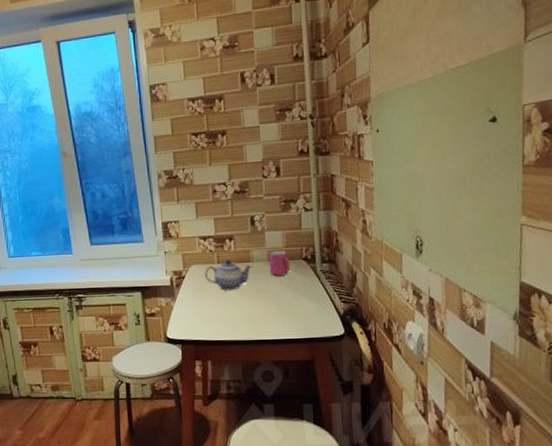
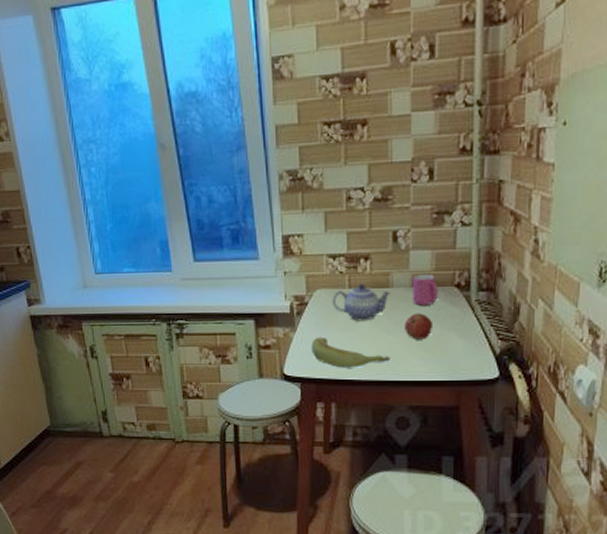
banana: none [189,304,255,331] -> present [311,337,391,368]
fruit: none [264,282,287,305] -> present [404,313,432,340]

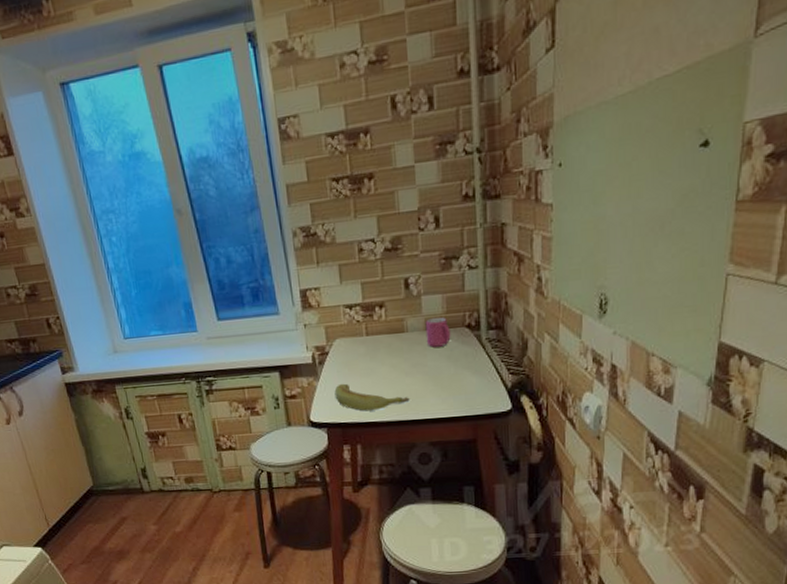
teapot: present [332,284,392,321] -> none [351,331,407,367]
fruit: present [404,313,432,340] -> none [420,354,447,380]

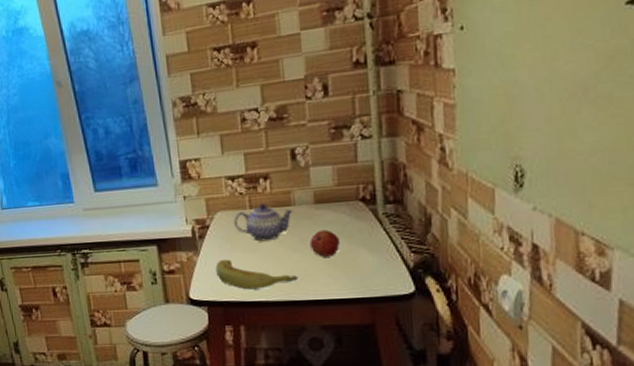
teapot: none [351,331,407,367] -> present [234,204,294,242]
fruit: none [420,354,447,380] -> present [310,229,340,257]
mug: present [425,317,451,347] -> none [314,189,343,222]

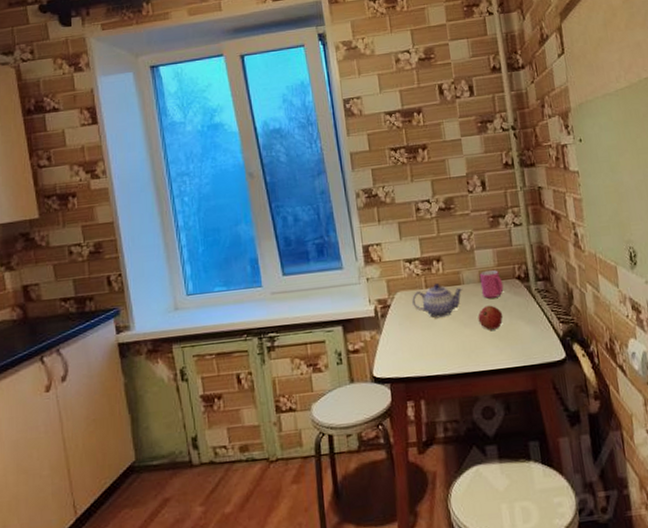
banana: present [215,259,298,290] -> none [397,336,470,365]
mug: none [314,189,343,222] -> present [479,269,504,299]

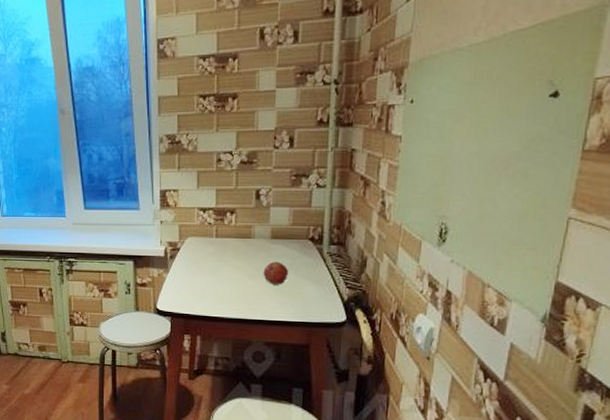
teapot: present [412,283,464,318] -> none [201,234,253,267]
mug: present [479,269,504,299] -> none [271,227,295,255]

